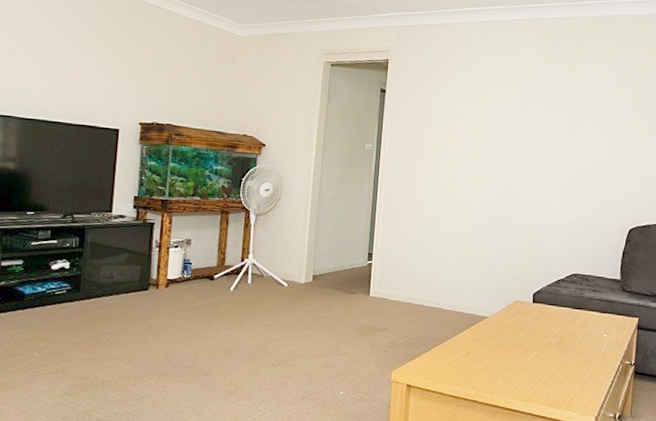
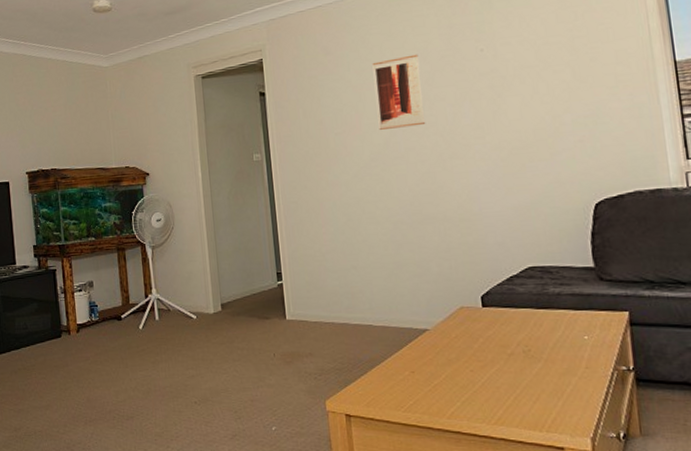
wall art: none [477,82,519,144] -> present [372,54,426,130]

